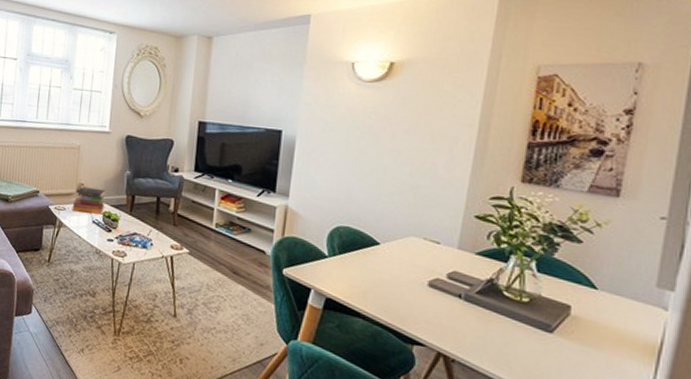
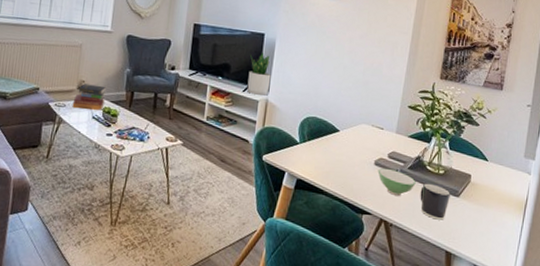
planter: none [262,151,291,202] -> present [247,52,271,96]
bowl: none [433,290,488,326] -> present [377,168,416,196]
mug: none [494,312,541,361] -> present [420,183,452,220]

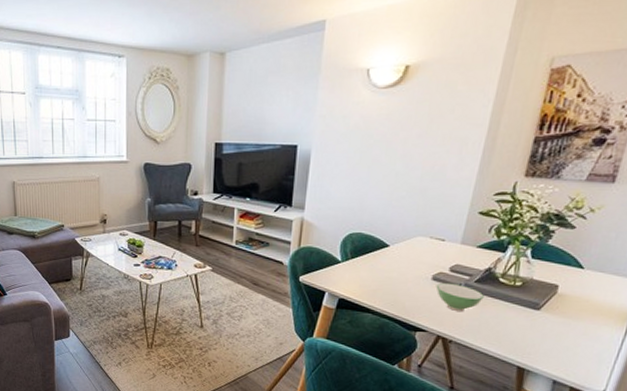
books: present [72,83,106,110] -> none [97,217,129,242]
planter: present [247,52,271,96] -> none [279,166,307,215]
mug: present [420,183,452,220] -> none [488,296,530,335]

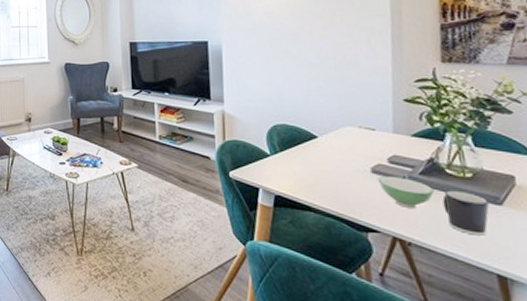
mug: none [488,296,530,335] -> present [442,190,490,236]

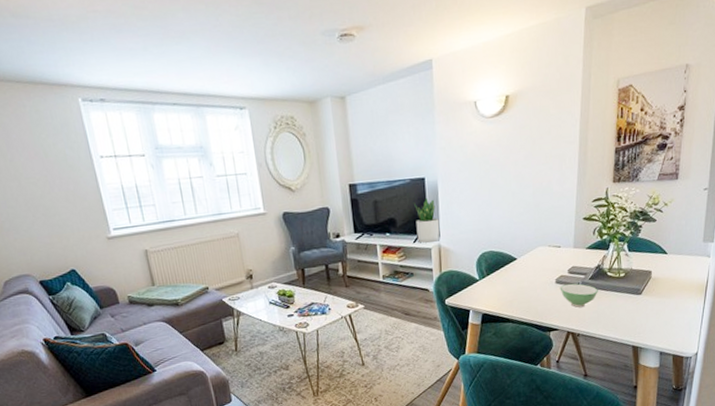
planter: none [196,61,224,108] -> present [414,197,440,244]
mug: present [442,190,490,236] -> none [603,288,634,321]

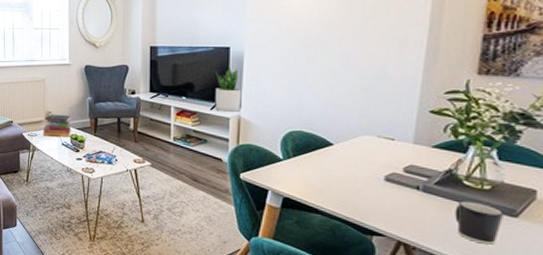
books: none [245,269,278,298] -> present [43,114,72,137]
bowl: present [560,283,598,308] -> none [390,184,448,216]
mug: none [603,288,634,321] -> present [455,200,505,245]

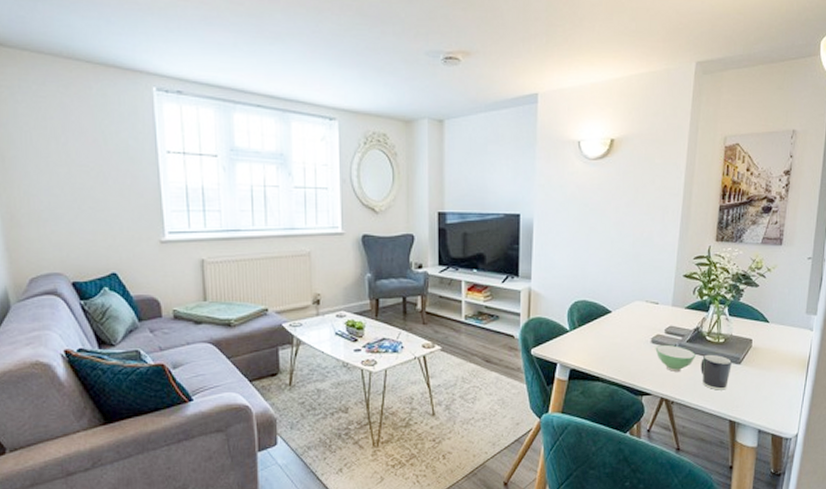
books: present [43,114,72,137] -> none [310,296,347,325]
planter: present [215,66,242,113] -> none [506,235,532,285]
bowl: none [390,184,448,216] -> present [655,344,696,372]

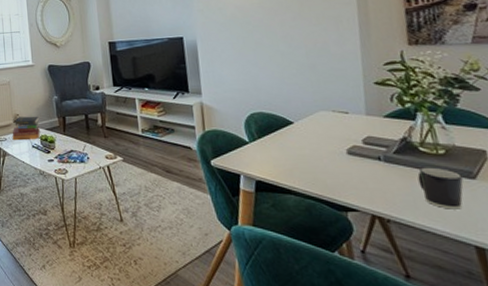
books: none [310,296,347,325] -> present [12,116,41,140]
bowl: present [655,344,696,372] -> none [353,156,409,186]

